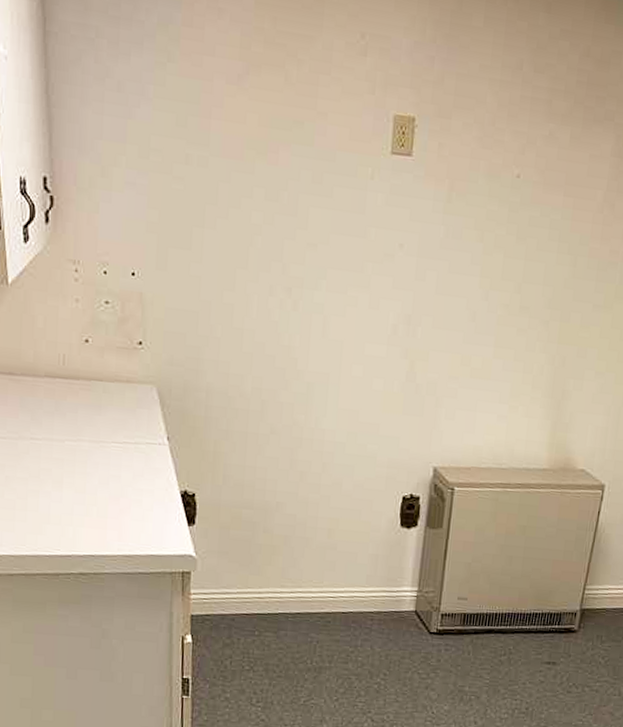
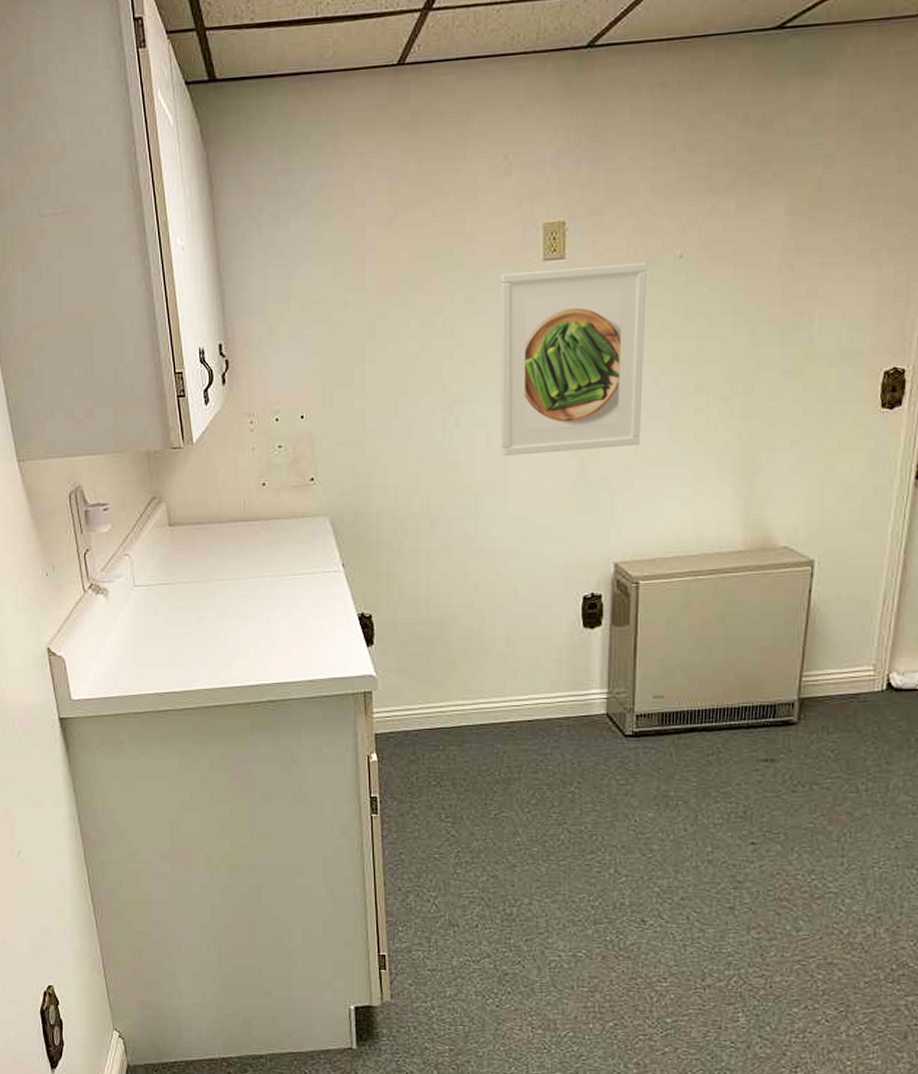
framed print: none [336,159,487,356] -> present [500,263,647,456]

